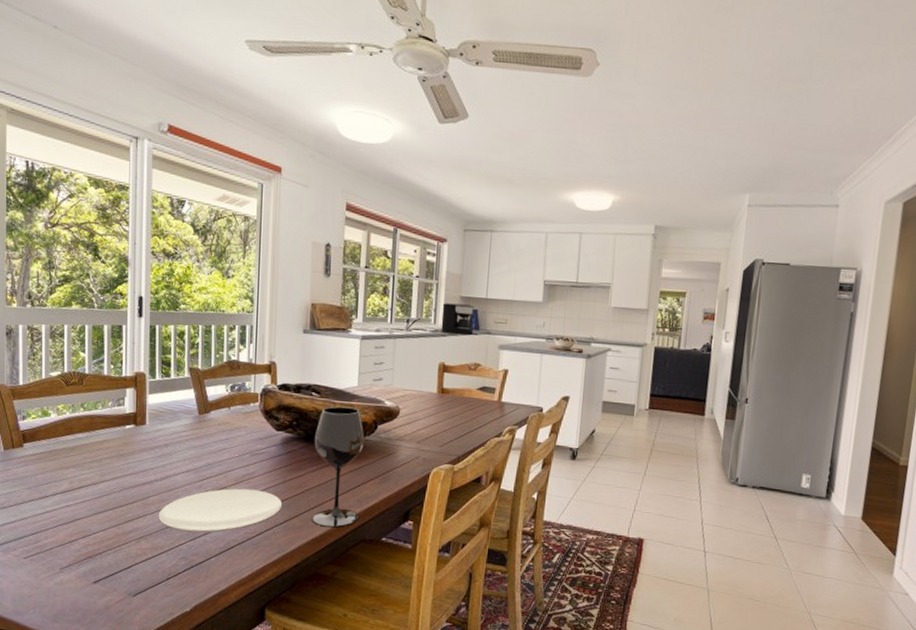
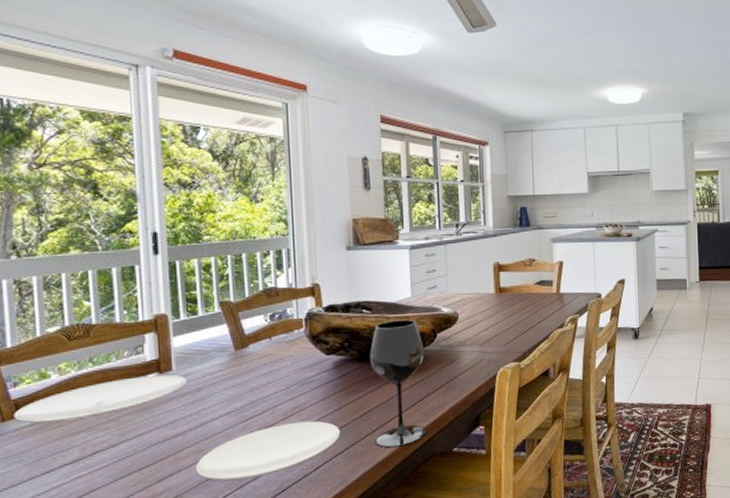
plate: none [21,426,157,456] -> present [14,374,187,424]
coffee maker: present [429,303,479,336] -> none [479,203,531,234]

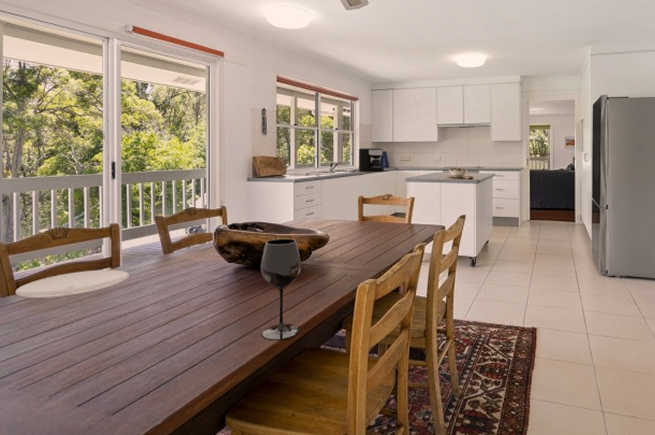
plate: present [195,421,341,482] -> none [132,314,236,355]
coffee maker: none [479,203,531,234] -> present [348,148,389,173]

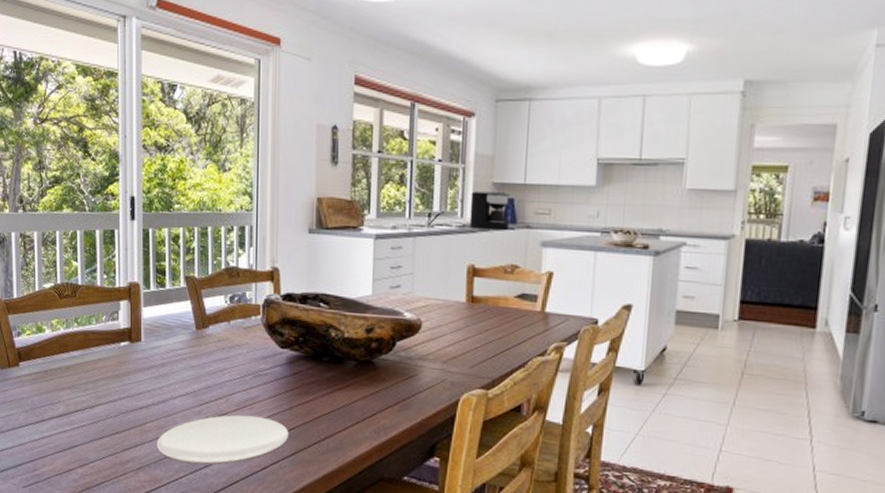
plate: present [15,269,130,299] -> none [17,342,153,376]
plate: none [132,314,236,355] -> present [156,415,289,466]
wineglass: present [260,238,301,340] -> none [322,319,380,463]

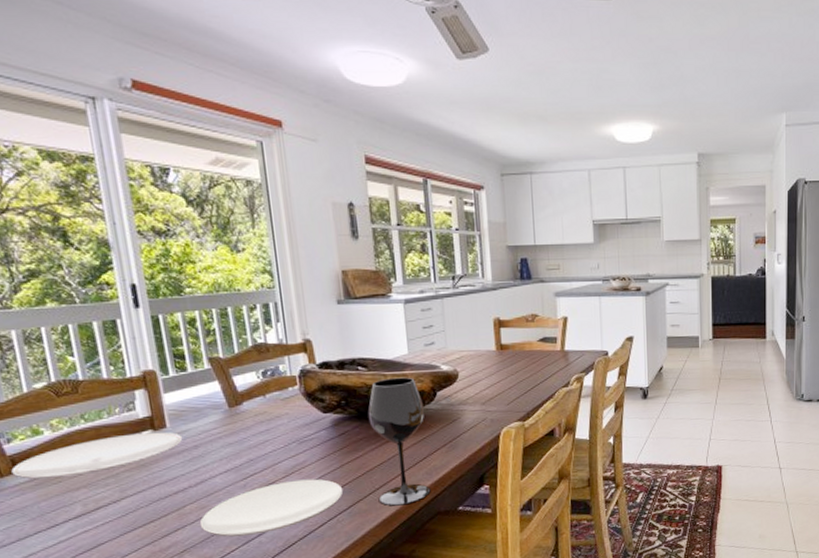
plate: none [17,342,153,376] -> present [11,432,183,479]
wineglass: none [322,319,380,463] -> present [367,377,431,506]
coffee maker: present [454,191,516,231] -> none [477,254,532,287]

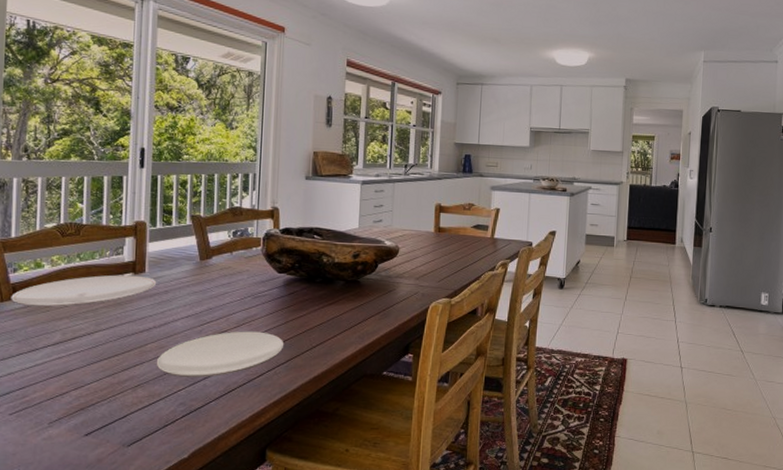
wineglass: present [367,377,431,506] -> none [313,247,365,365]

